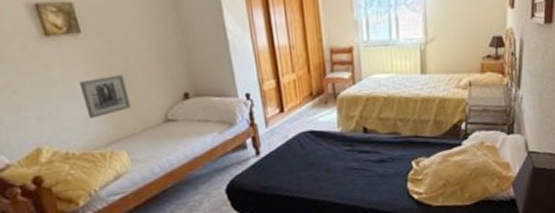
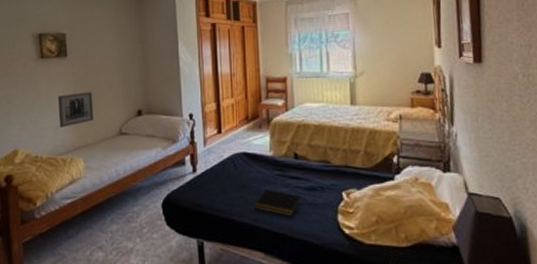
notepad: none [324,165,372,189] -> present [254,190,301,217]

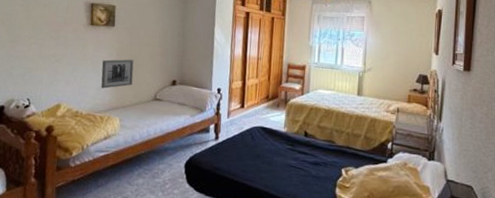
notepad: present [254,190,301,217] -> none [265,161,307,186]

